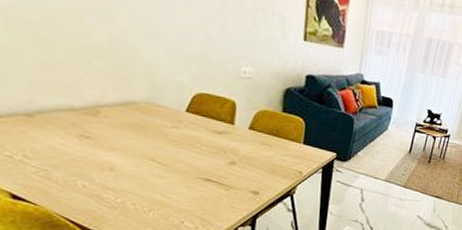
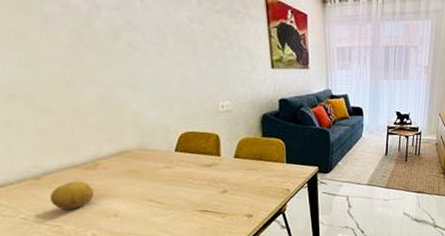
fruit: none [40,125,91,156] -> present [49,181,95,210]

